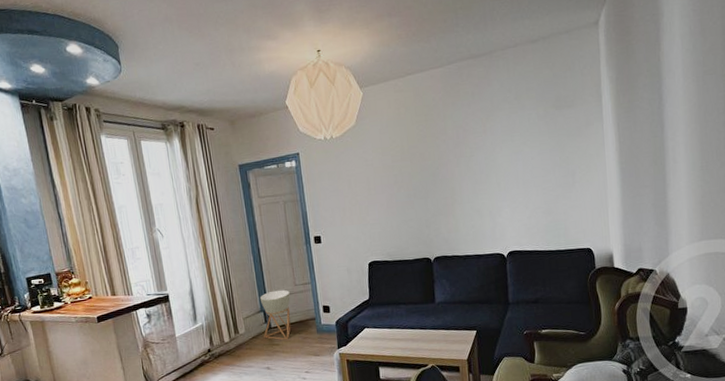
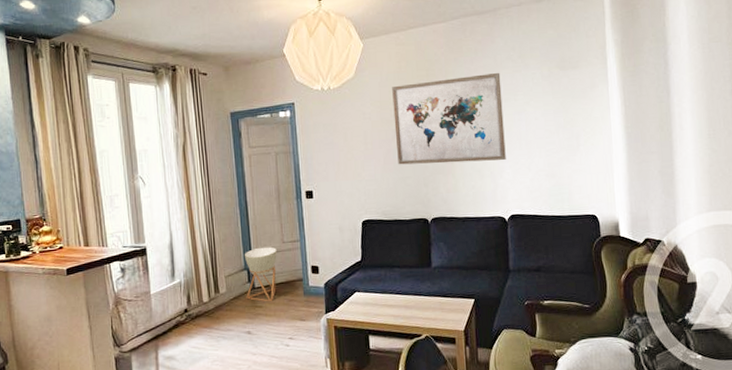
wall art: none [392,114,504,208] -> present [392,72,506,165]

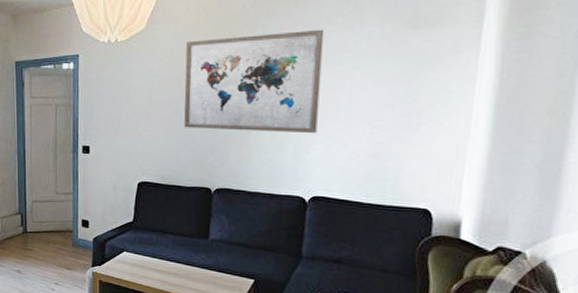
planter: present [244,246,277,302] -> none [18,195,50,247]

